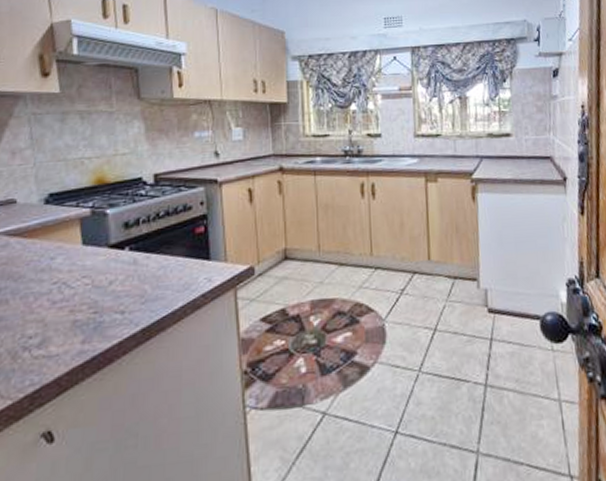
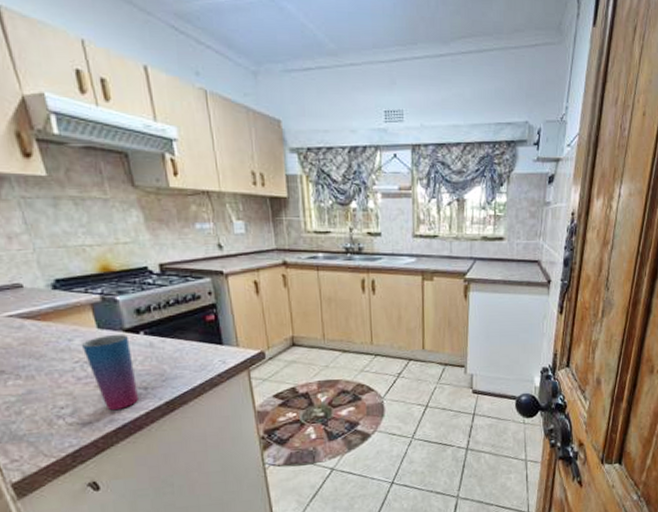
cup: none [62,250,114,341] -> present [81,334,138,411]

